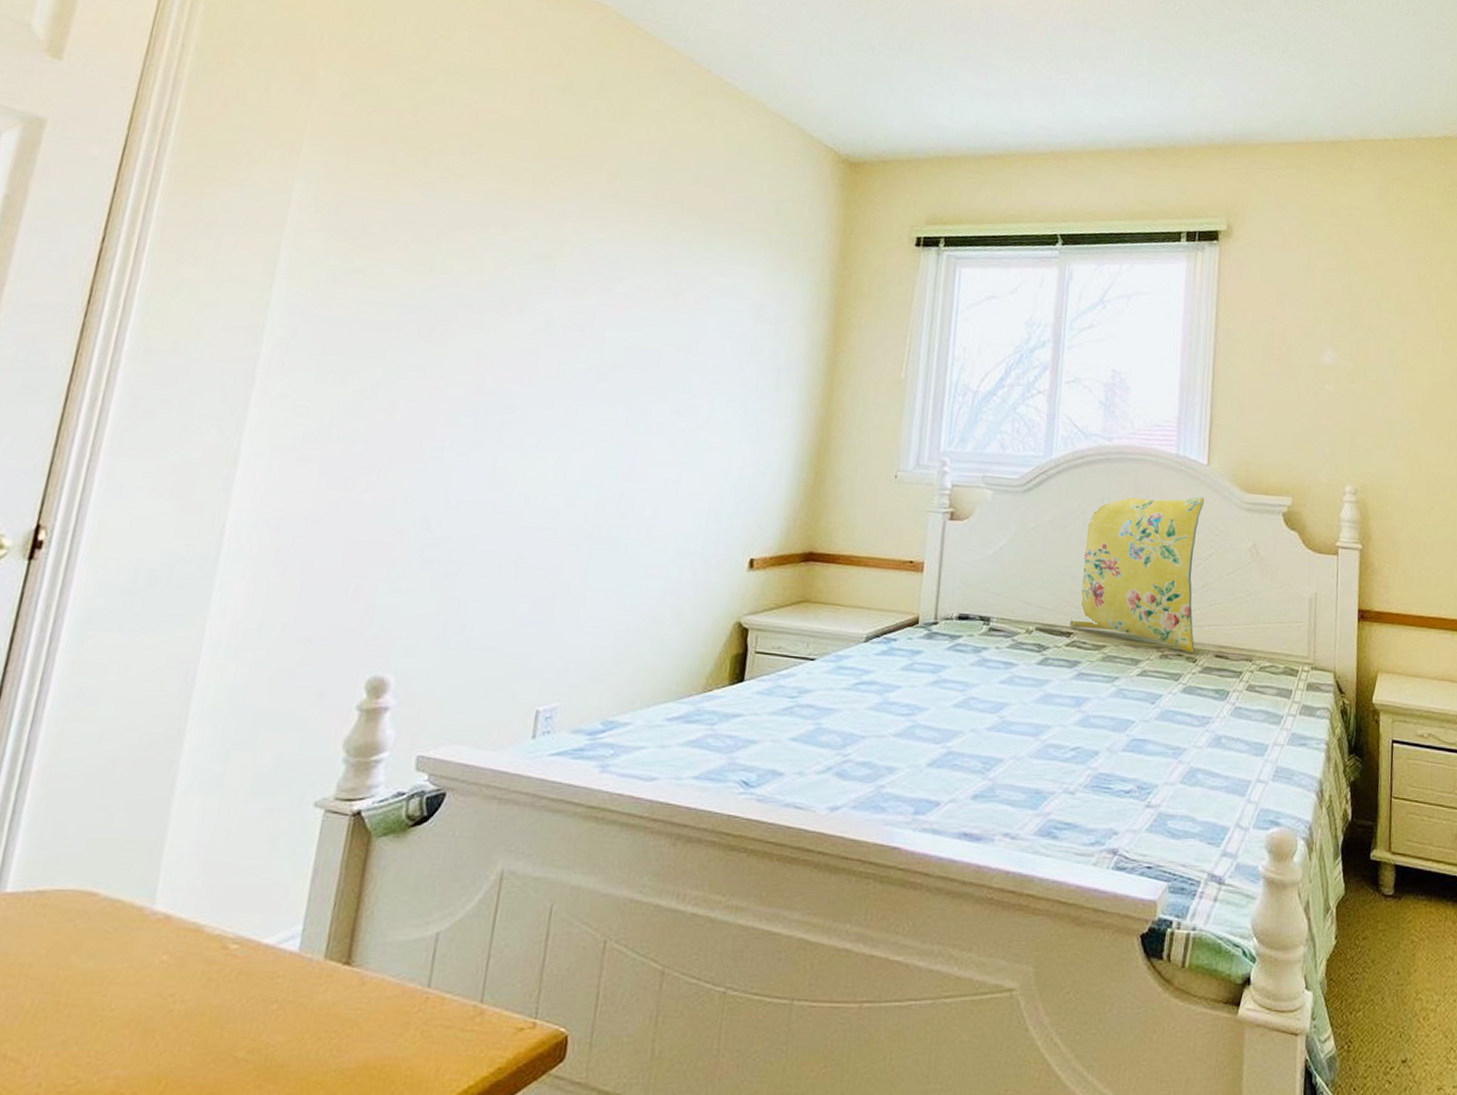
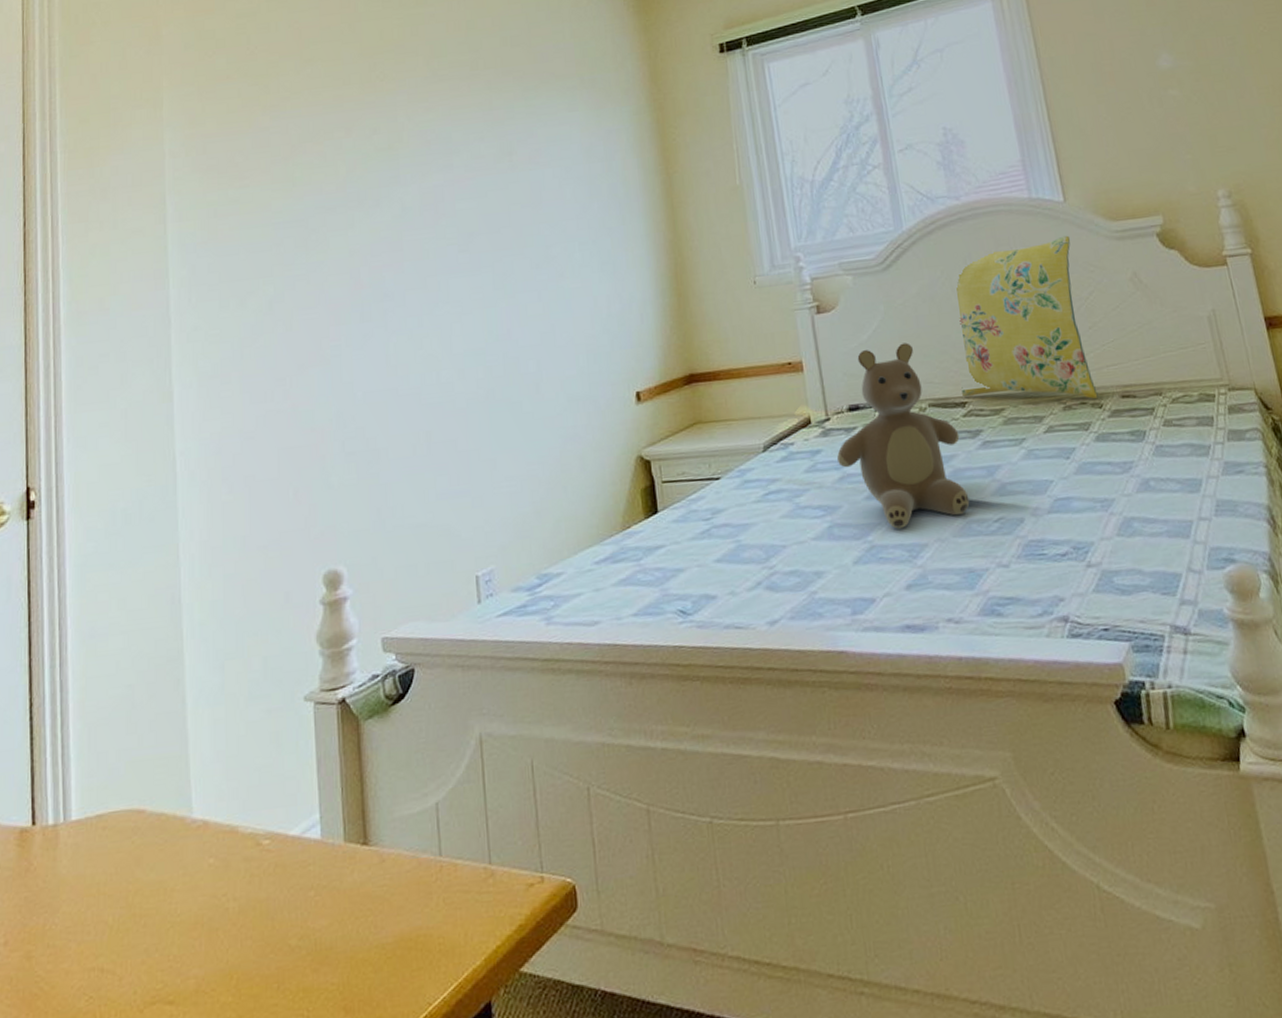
teddy bear: none [935,564,1058,740] -> present [836,342,970,529]

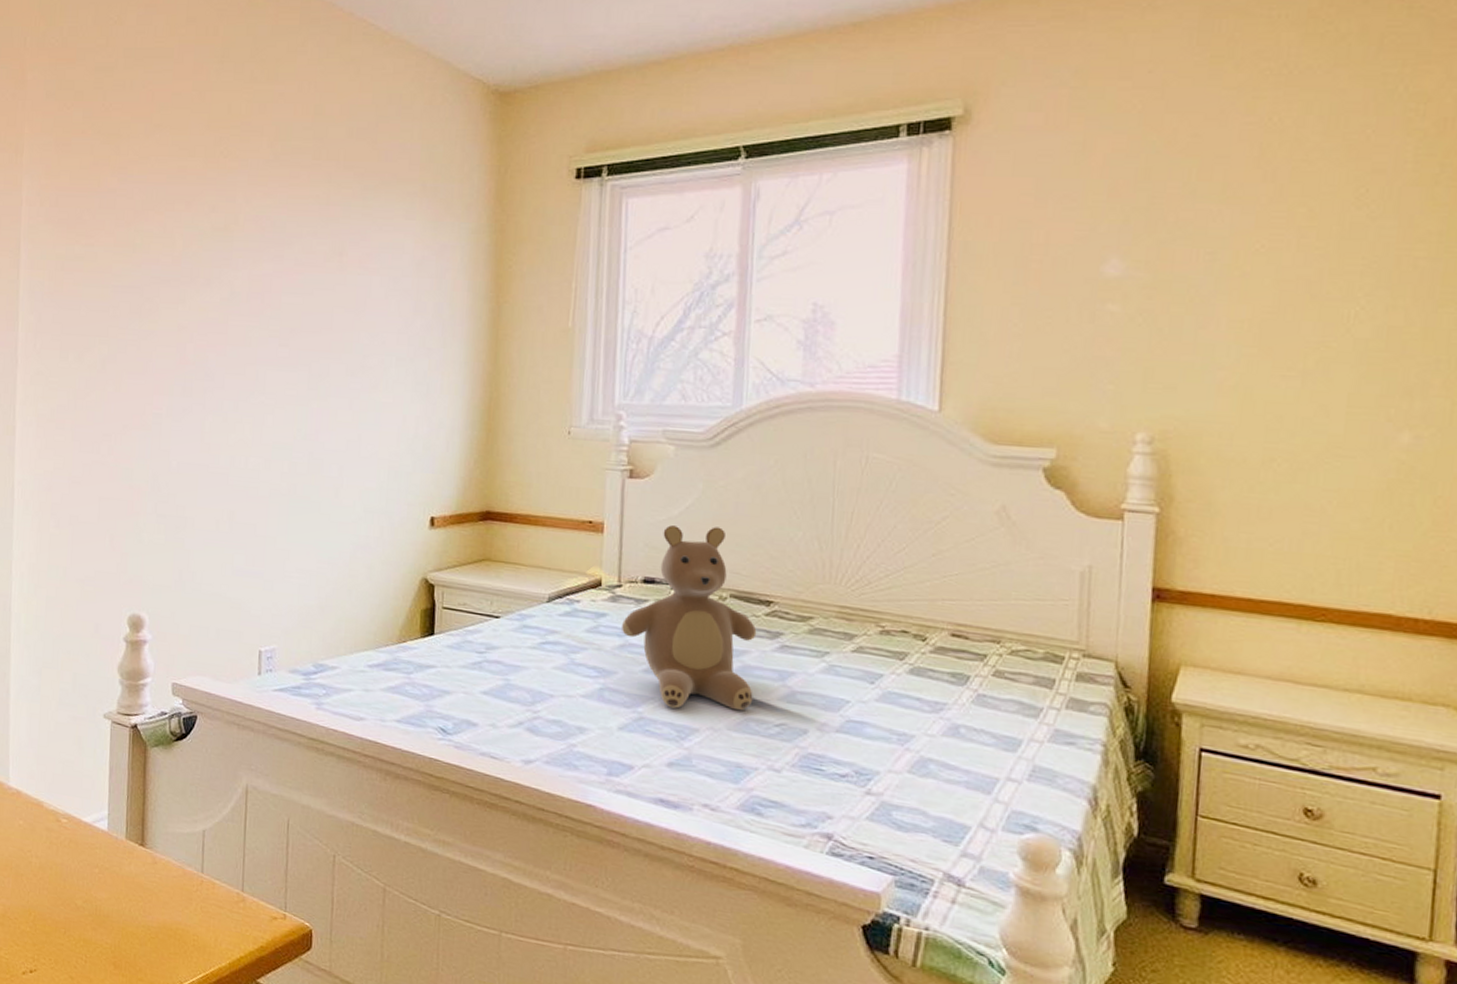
pillow: present [956,235,1098,399] -> none [768,449,935,630]

